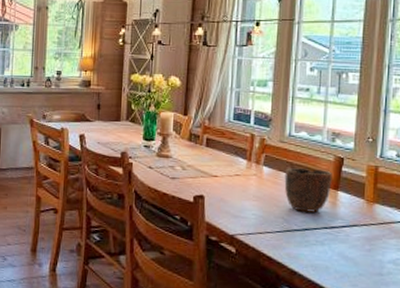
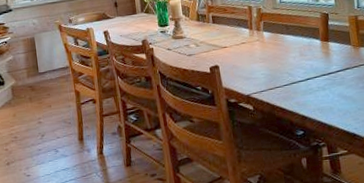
bowl: present [284,168,332,213] -> none [282,26,323,65]

